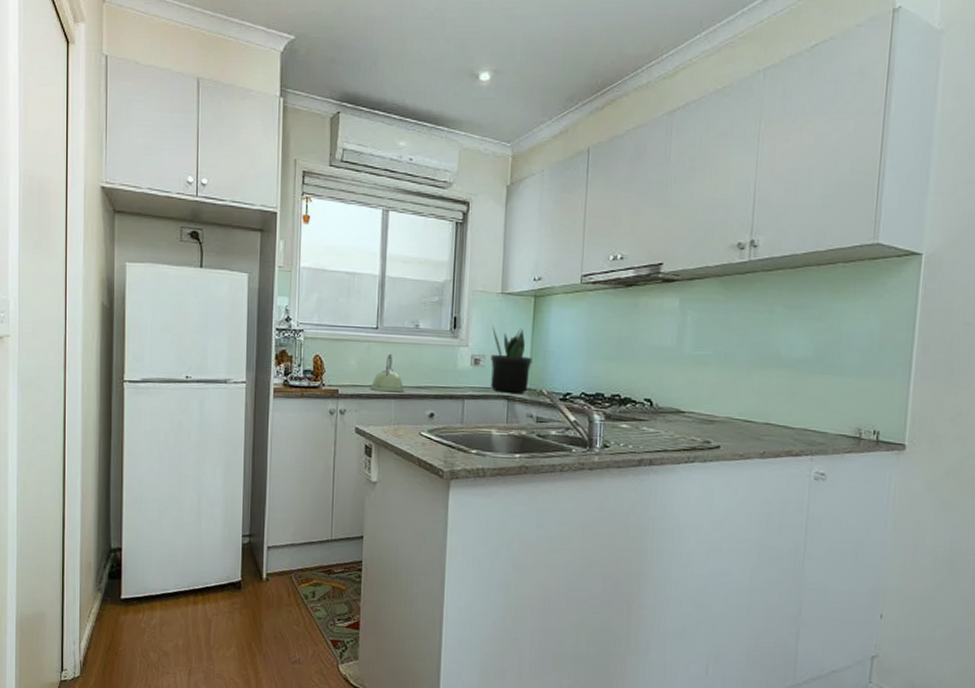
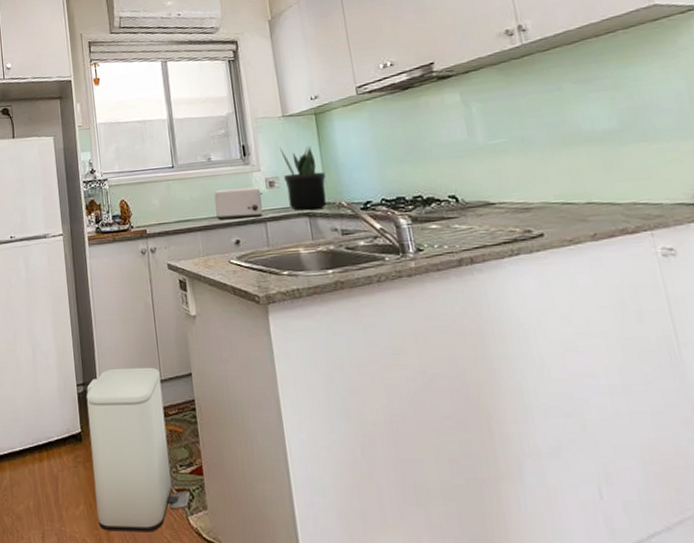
pedal bin: none [248,523,343,676] -> present [86,367,190,533]
kettle: present [370,352,405,393] -> none [175,187,208,227]
toaster: none [415,359,466,393] -> present [214,187,263,220]

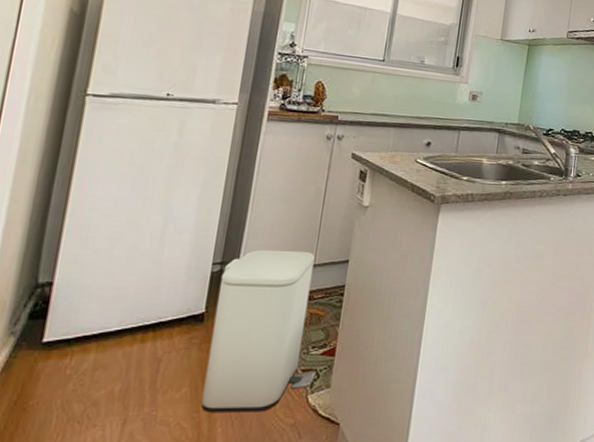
toaster: present [214,187,263,220] -> none [415,92,464,125]
planter: present [280,145,327,211] -> none [485,66,523,128]

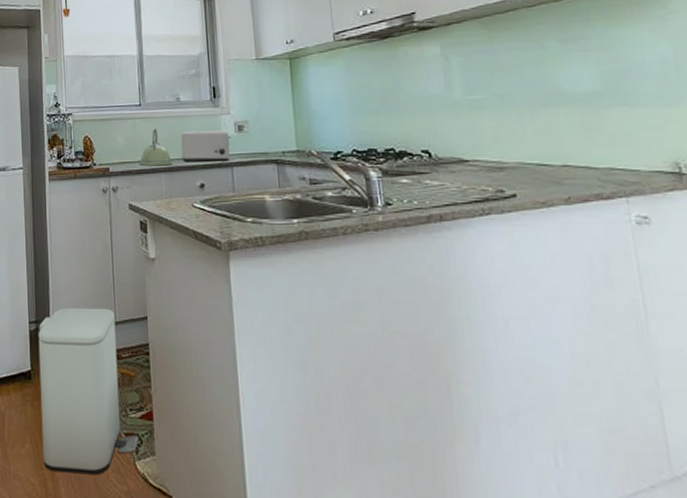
kettle: none [371,83,405,122] -> present [139,126,173,167]
toaster: none [415,92,464,125] -> present [180,130,231,162]

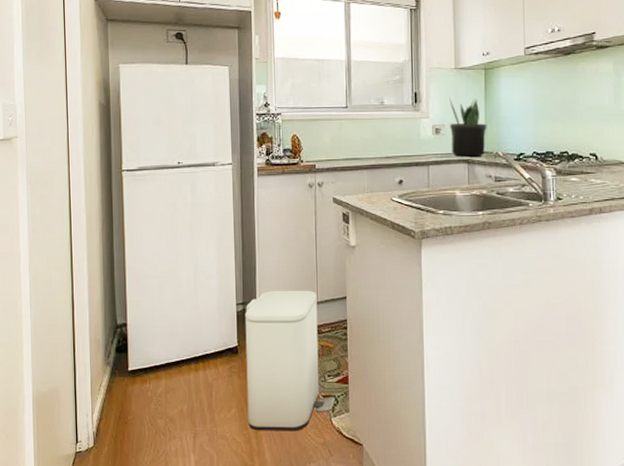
kettle: present [139,126,173,167] -> none [344,127,375,164]
toaster: present [180,130,231,162] -> none [383,132,429,161]
planter: none [251,91,297,157] -> present [449,97,487,157]

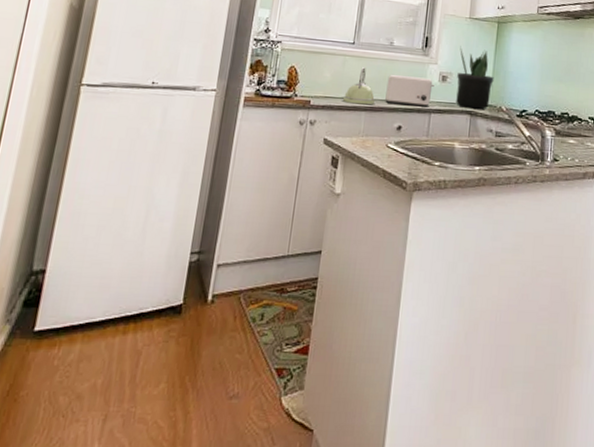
pedal bin: present [245,290,335,432] -> none [177,238,289,414]
kettle: none [344,127,375,164] -> present [342,66,375,105]
toaster: none [383,132,429,161] -> present [385,74,434,107]

